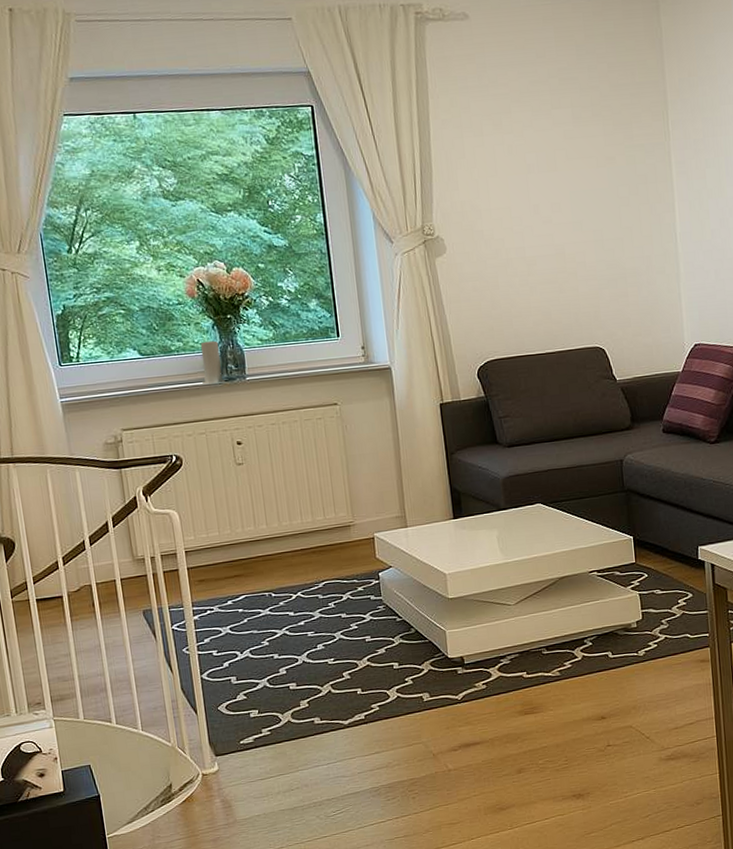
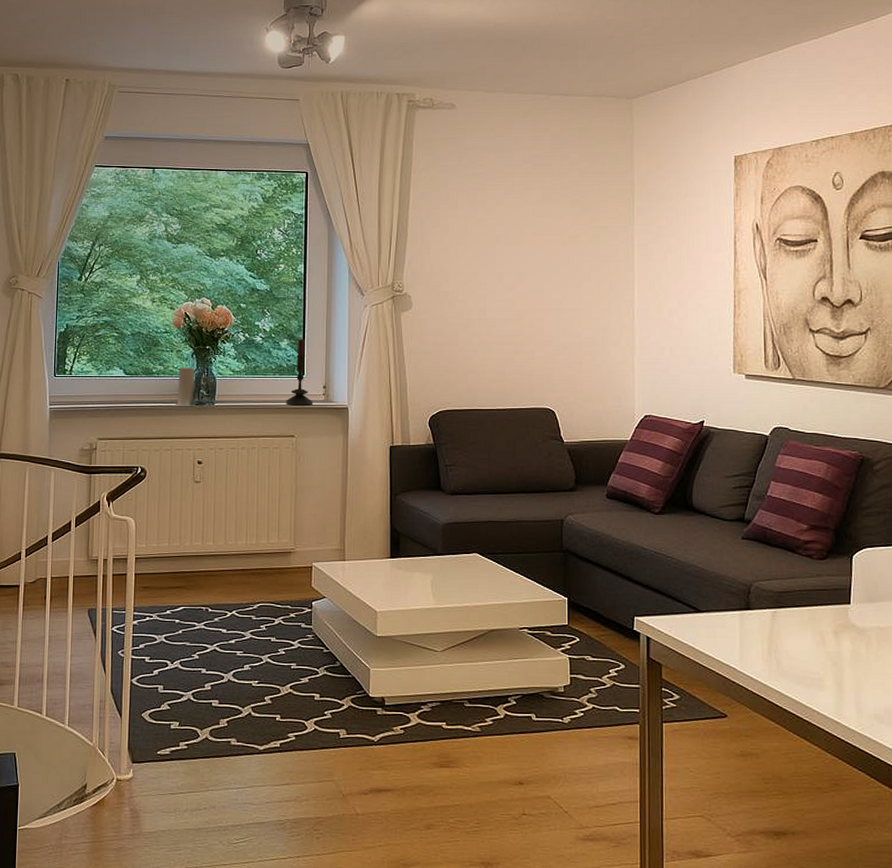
candle: none [323,296,353,372] -> present [286,338,313,407]

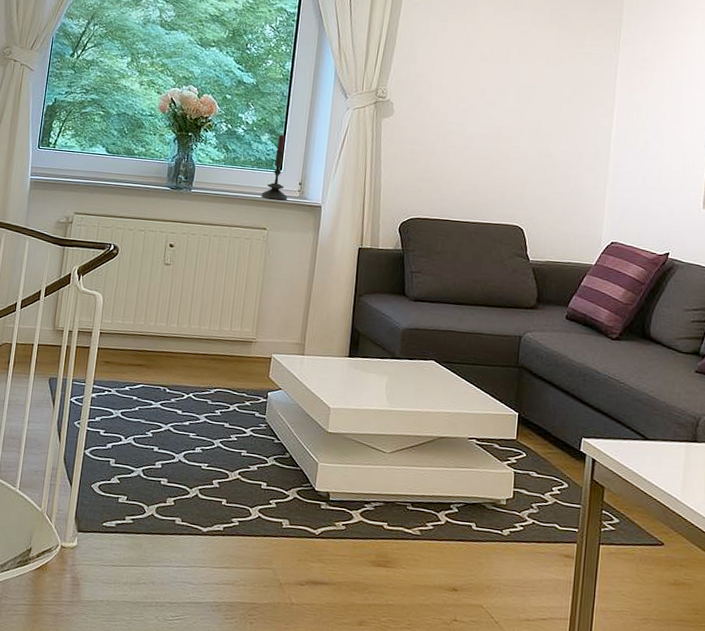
candle: present [174,367,196,406] -> none [152,151,176,190]

